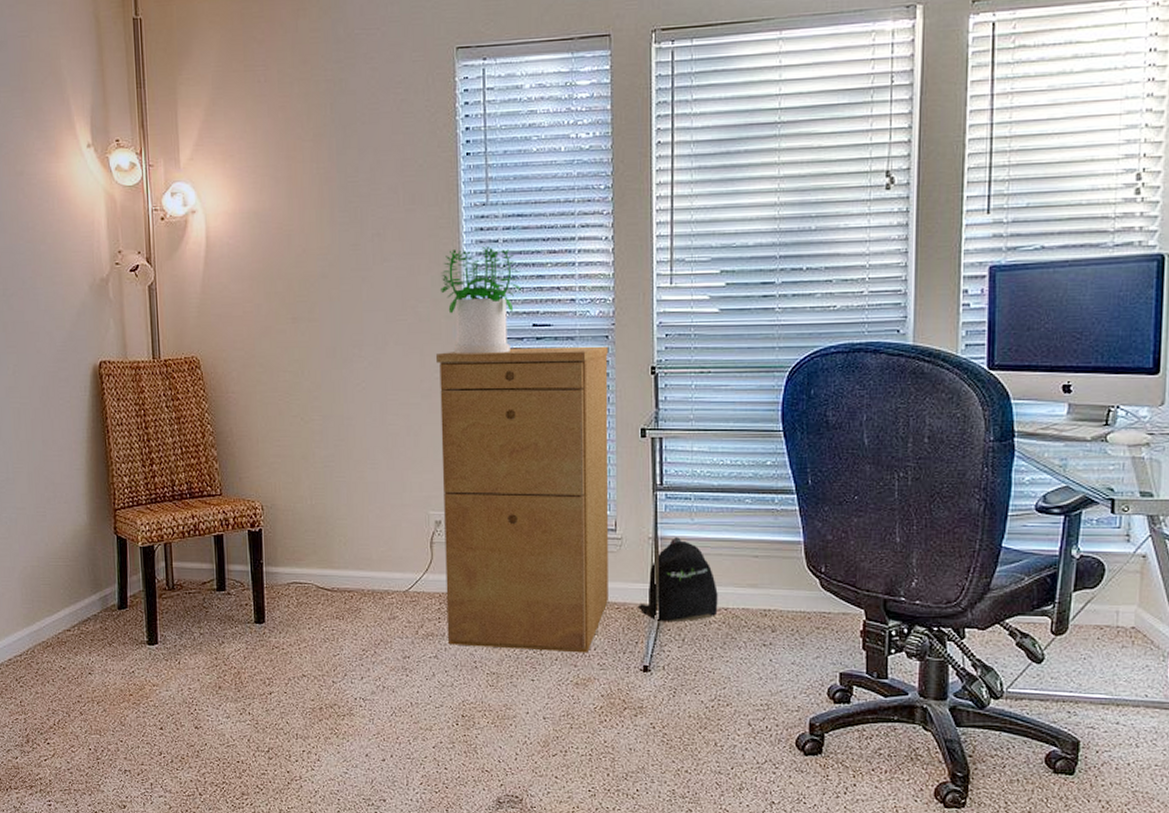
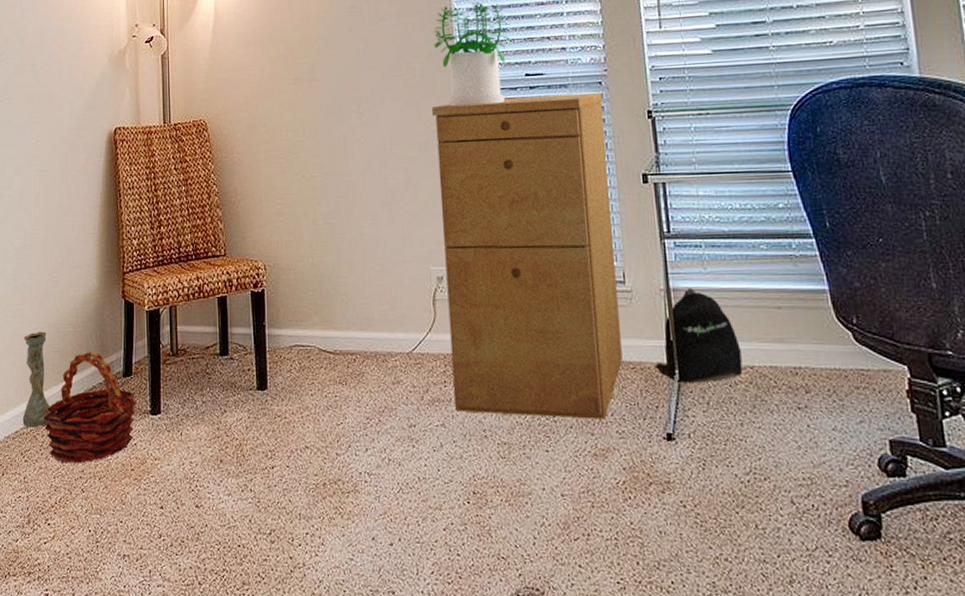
vase: none [12,564,44,656] -> present [22,331,50,428]
basket: none [37,584,133,689] -> present [43,351,137,464]

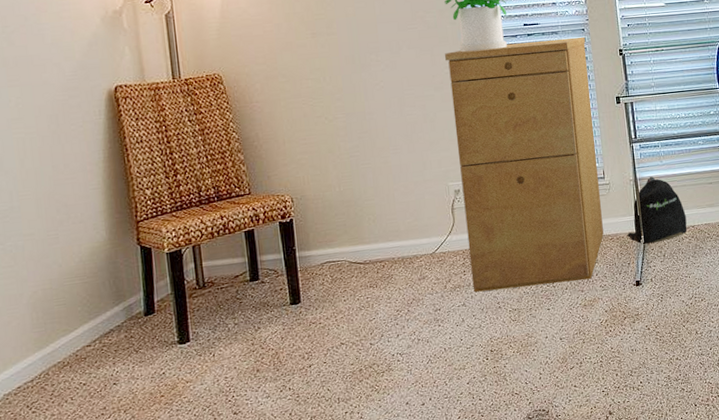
vase: present [22,331,50,428] -> none [19,288,60,381]
basket: present [43,351,137,464] -> none [52,298,162,406]

